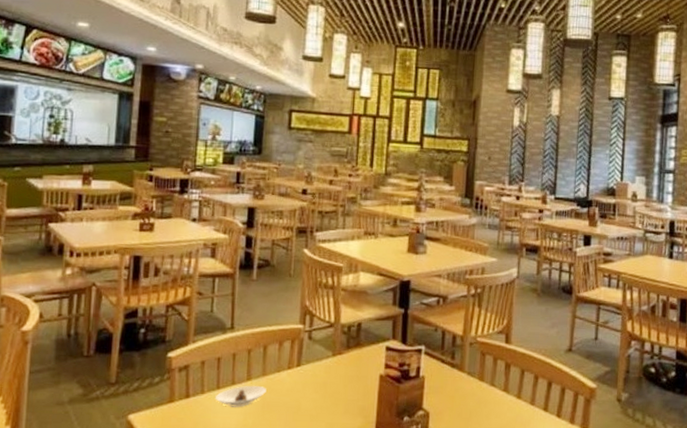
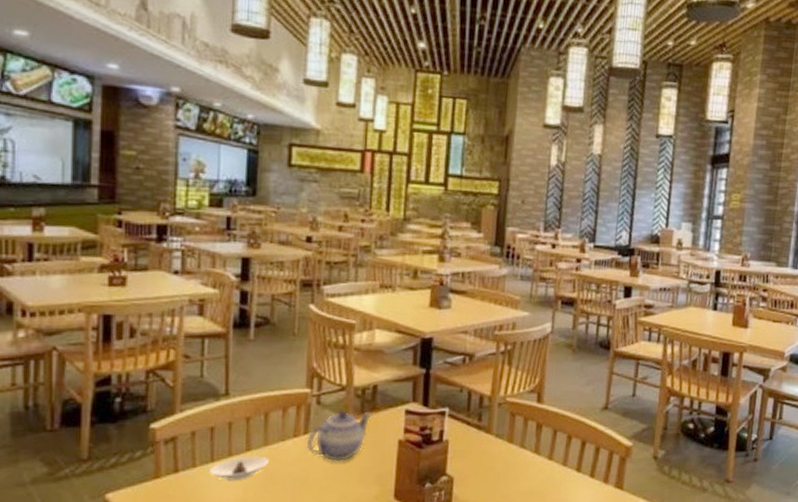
teapot: none [298,345,357,394] -> present [306,410,372,462]

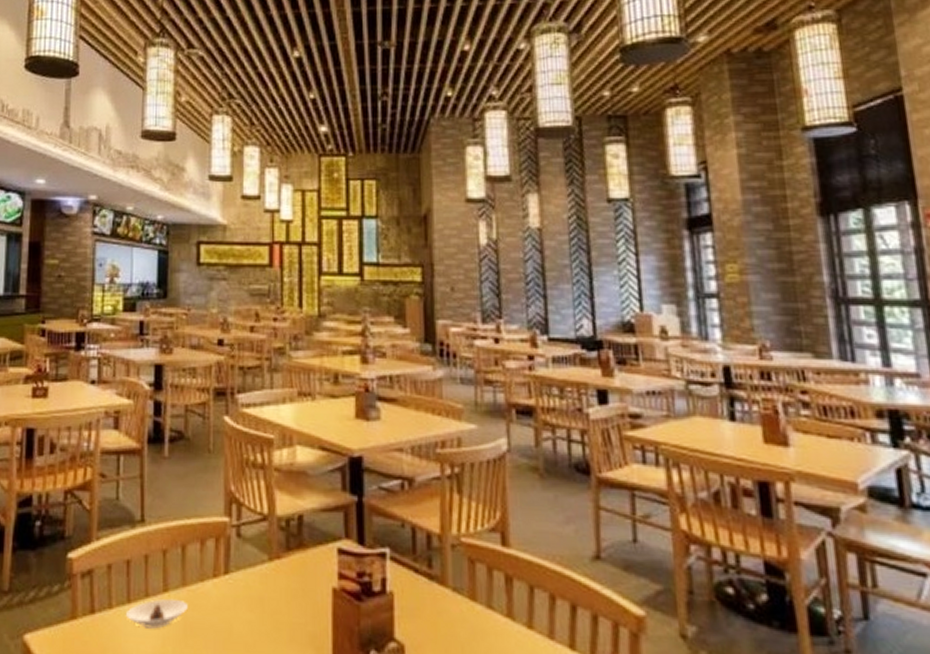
teapot: present [306,410,372,462] -> none [227,545,299,613]

